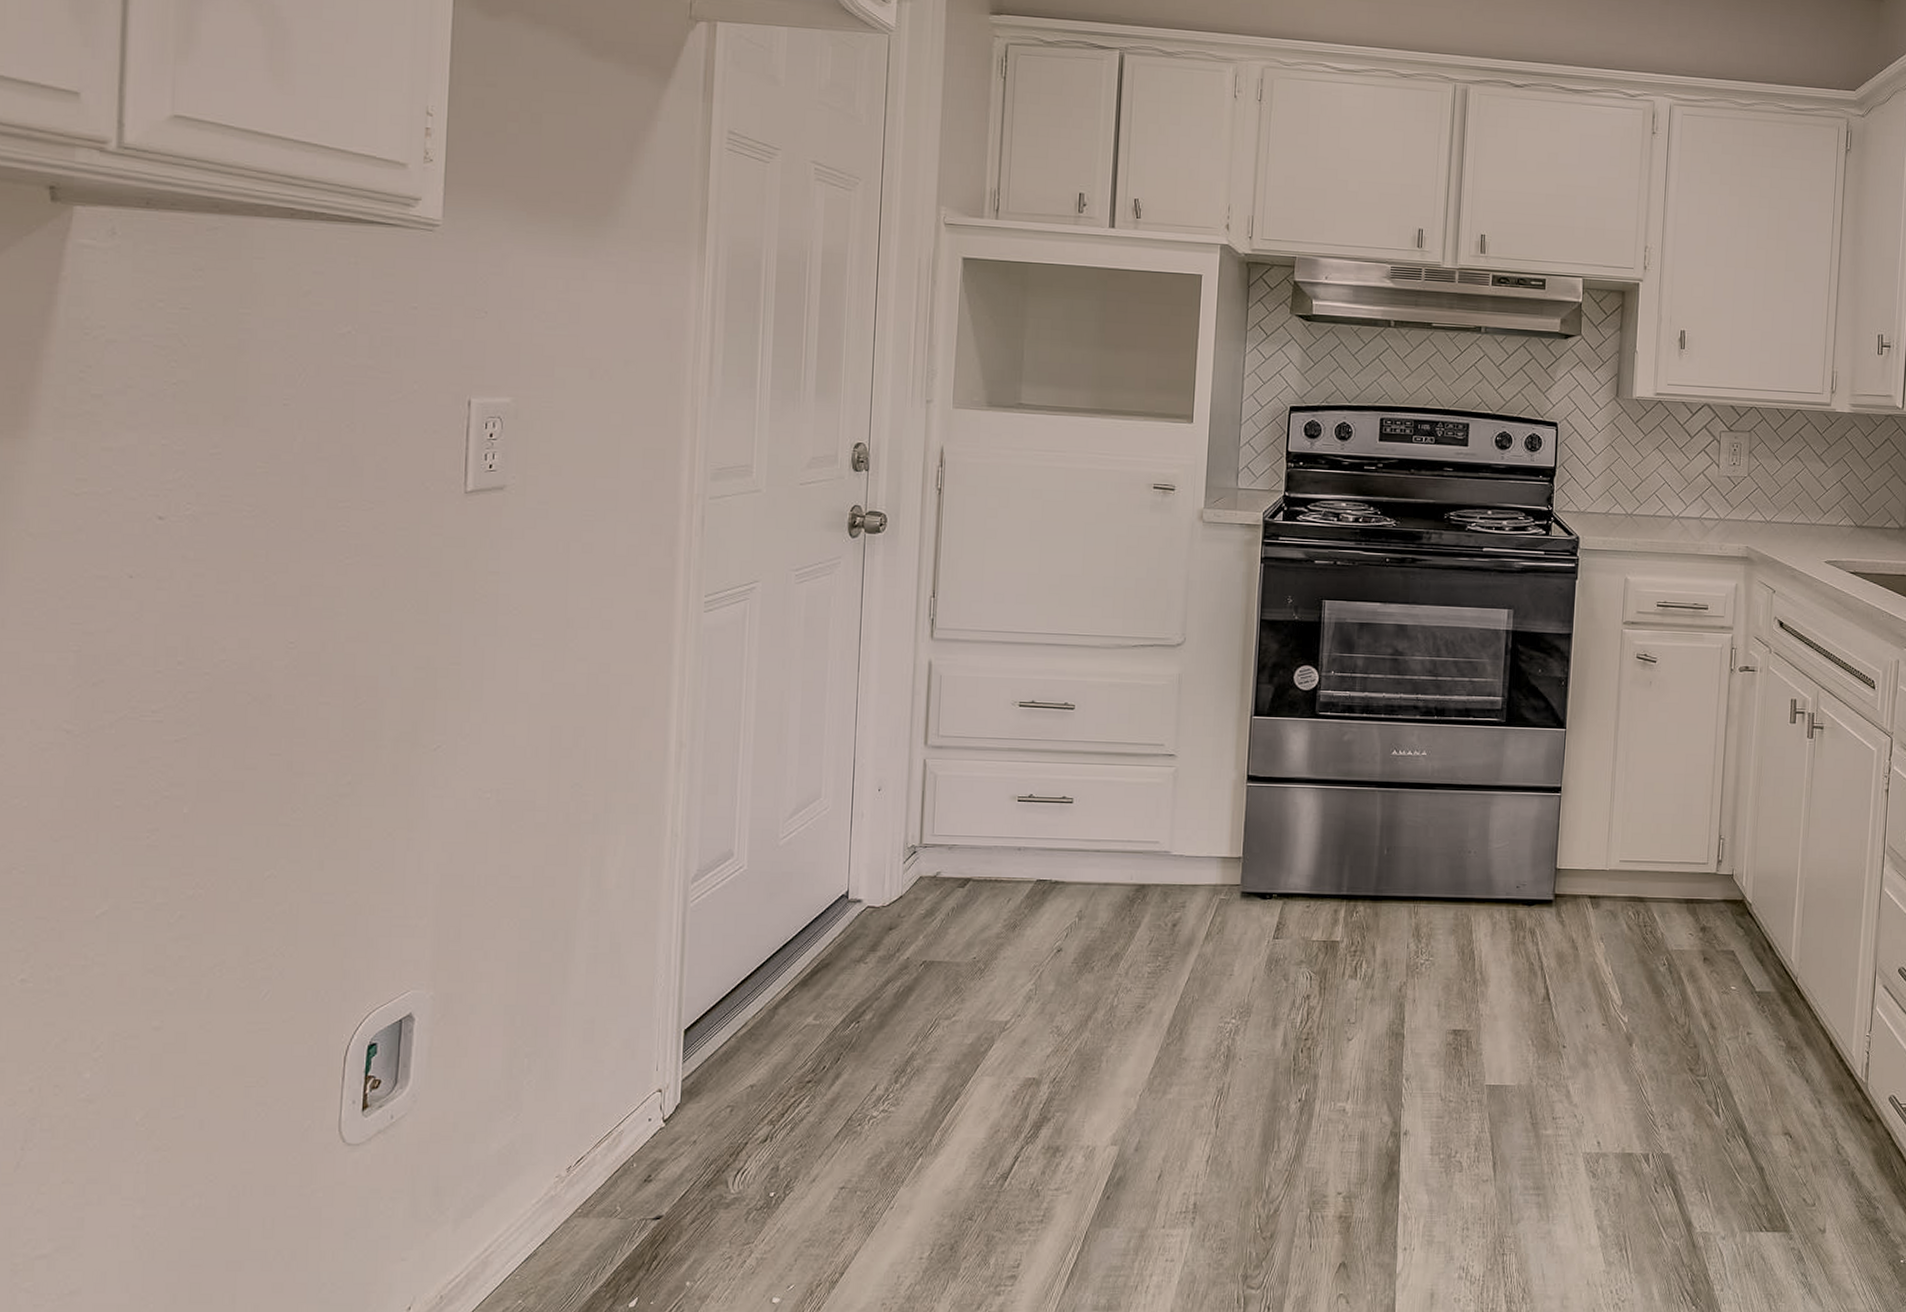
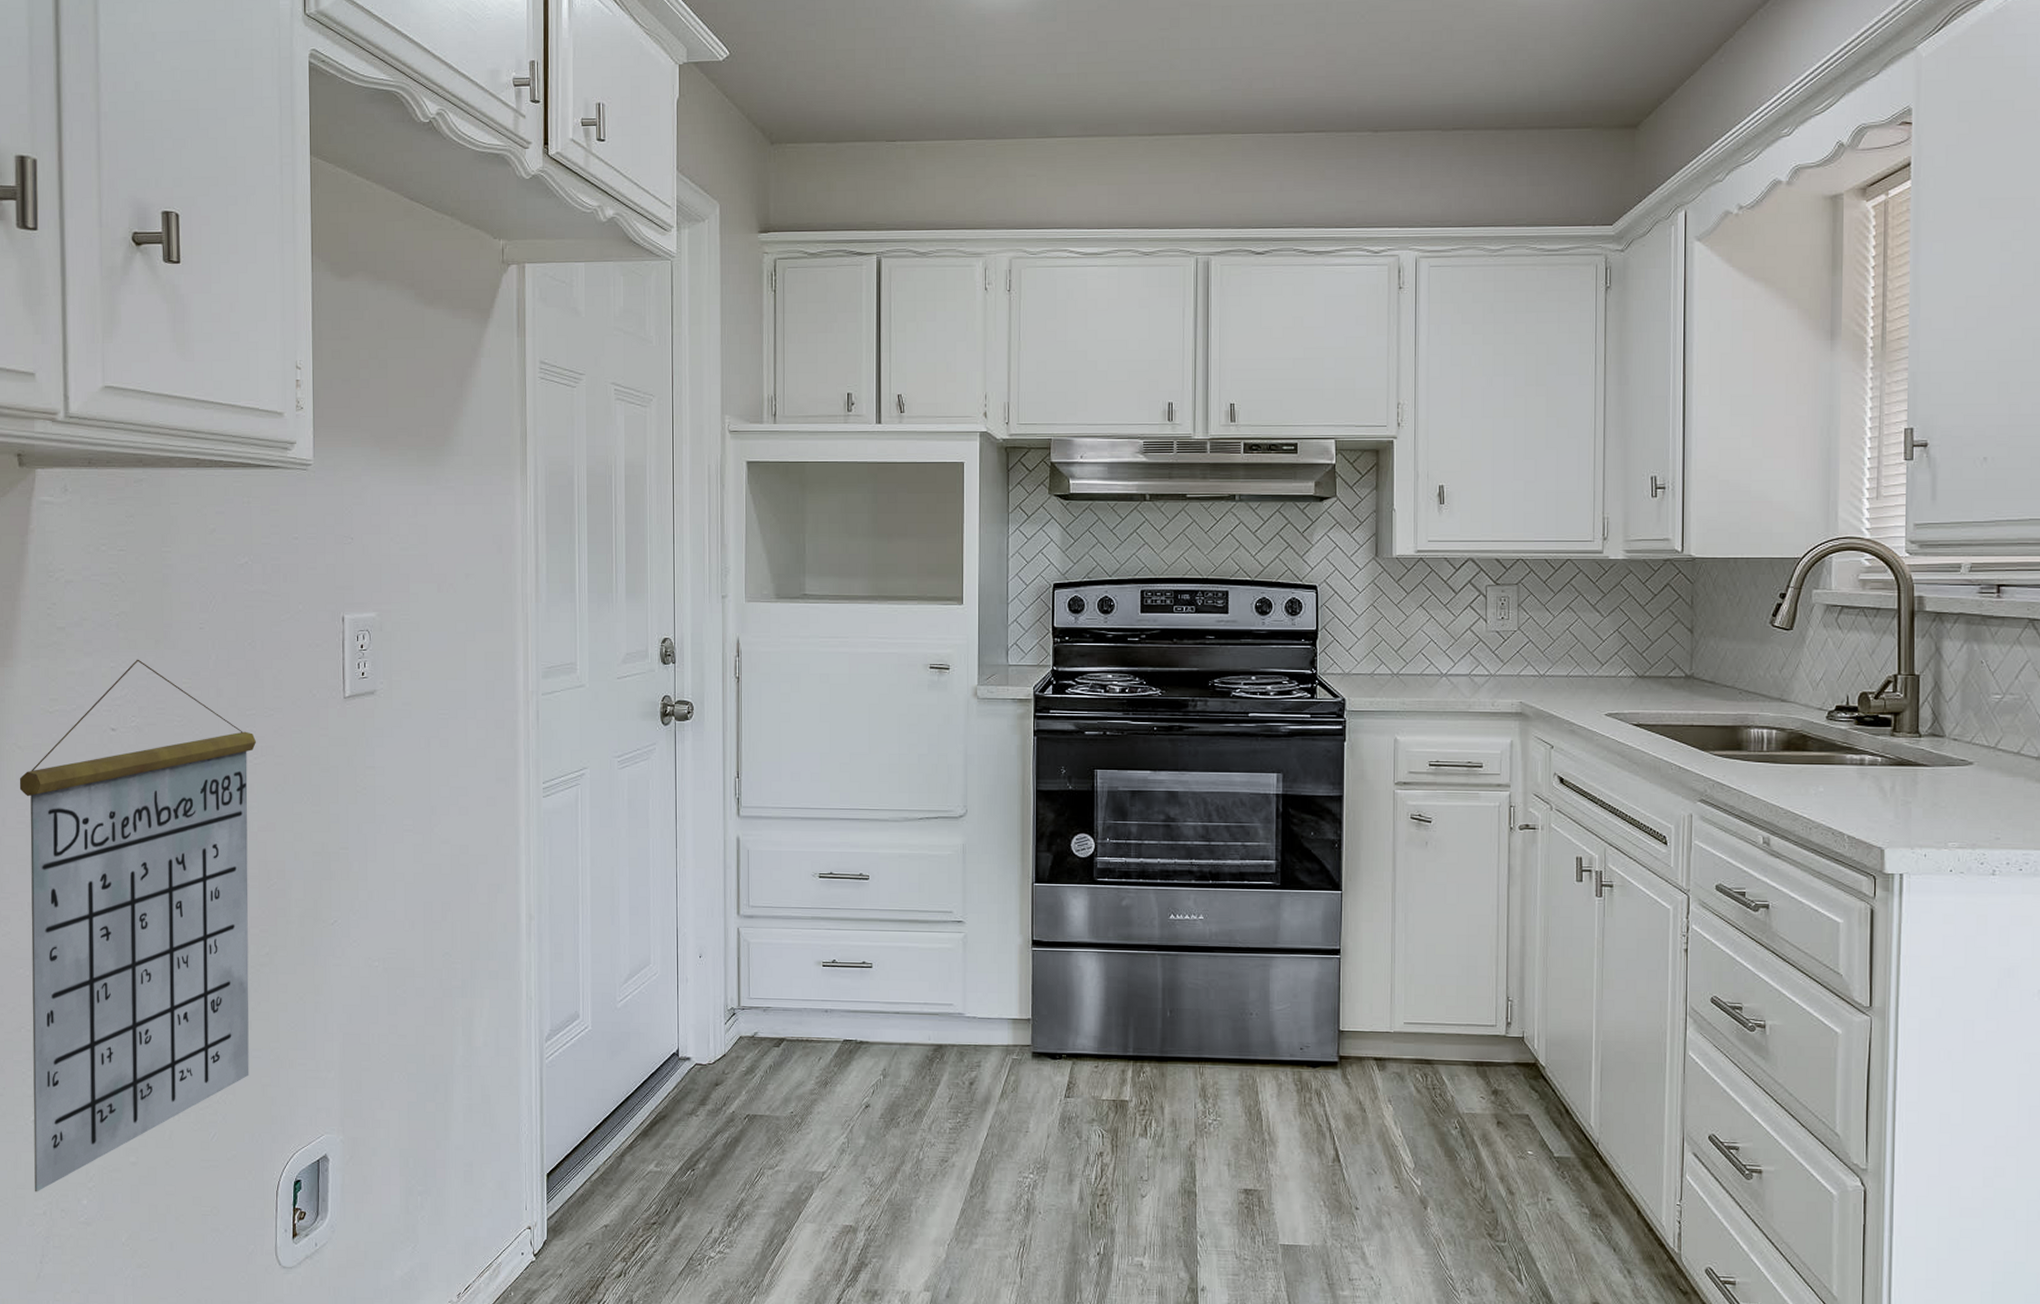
calendar: none [19,436,349,1065] -> present [19,659,256,1192]

